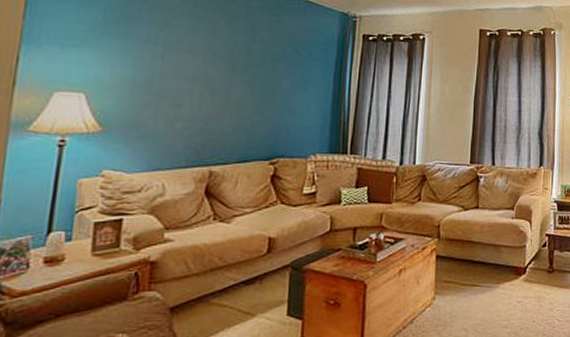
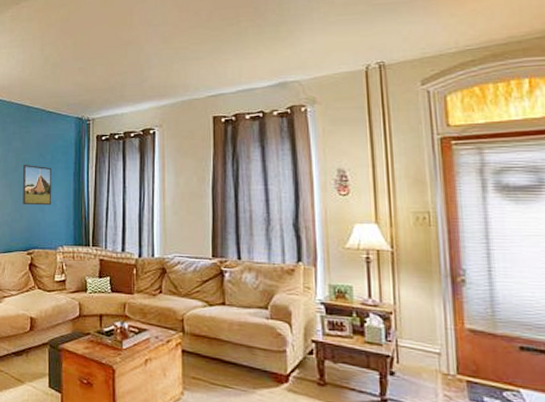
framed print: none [267,59,307,108] -> present [23,165,52,206]

